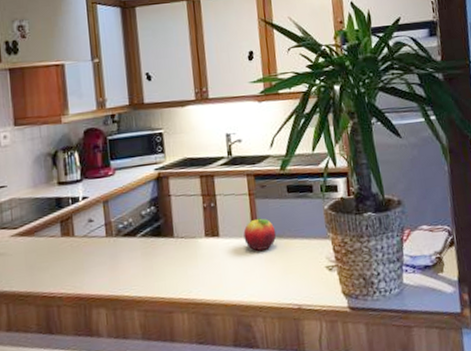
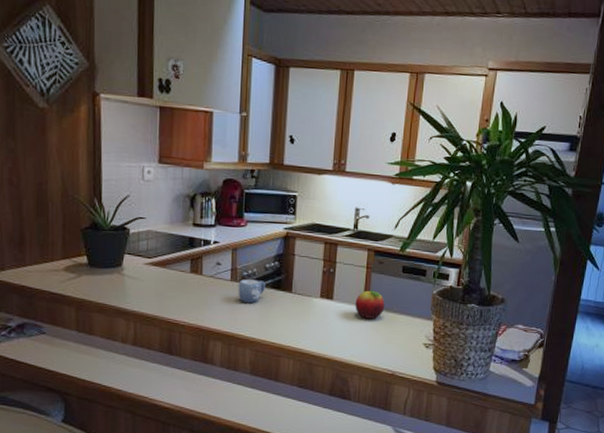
mug: none [115,230,145,259] -> present [238,279,266,304]

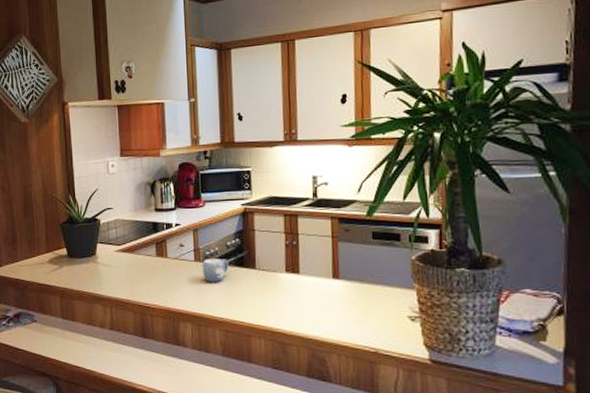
fruit: present [355,290,385,319] -> none [324,261,358,292]

